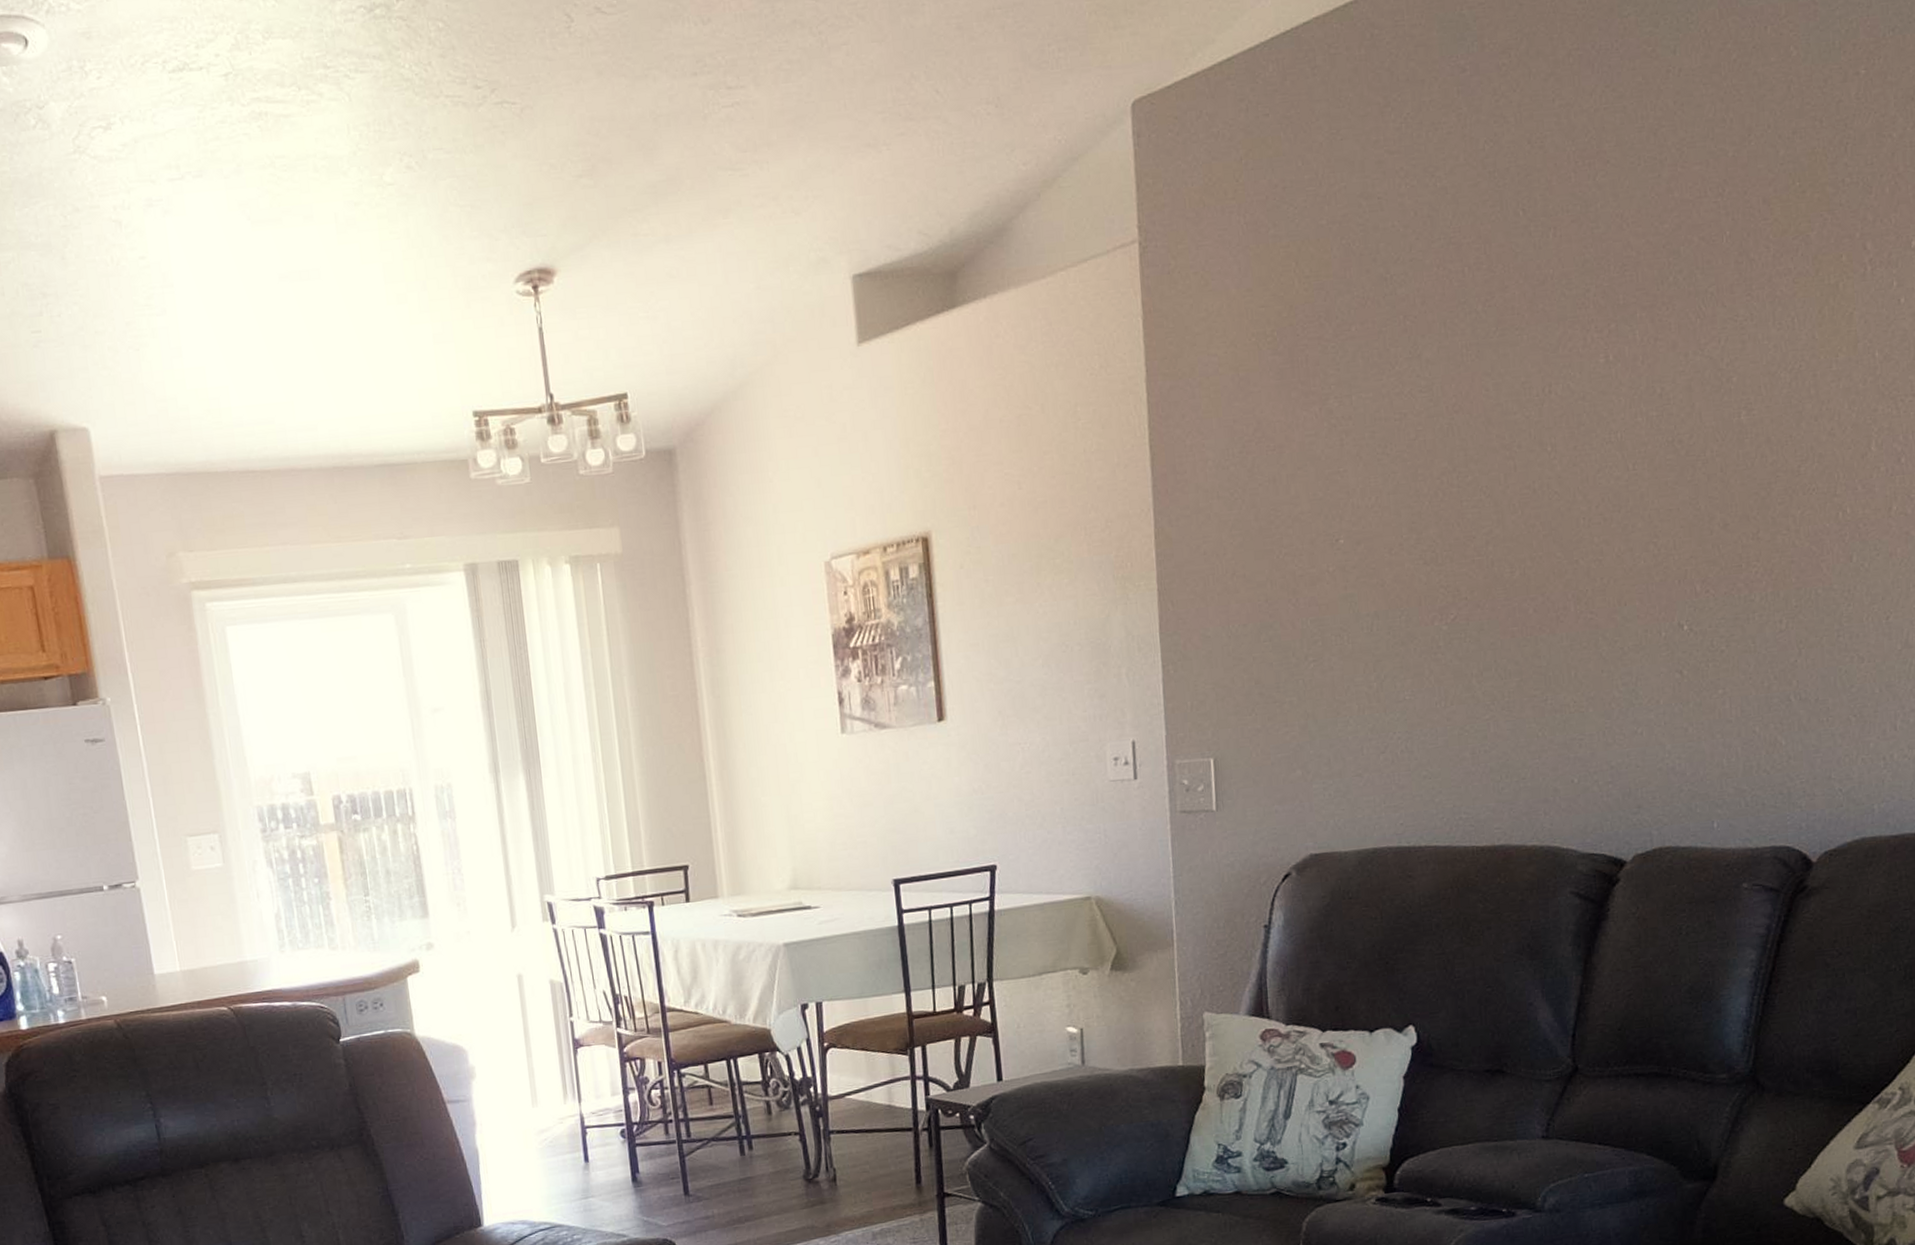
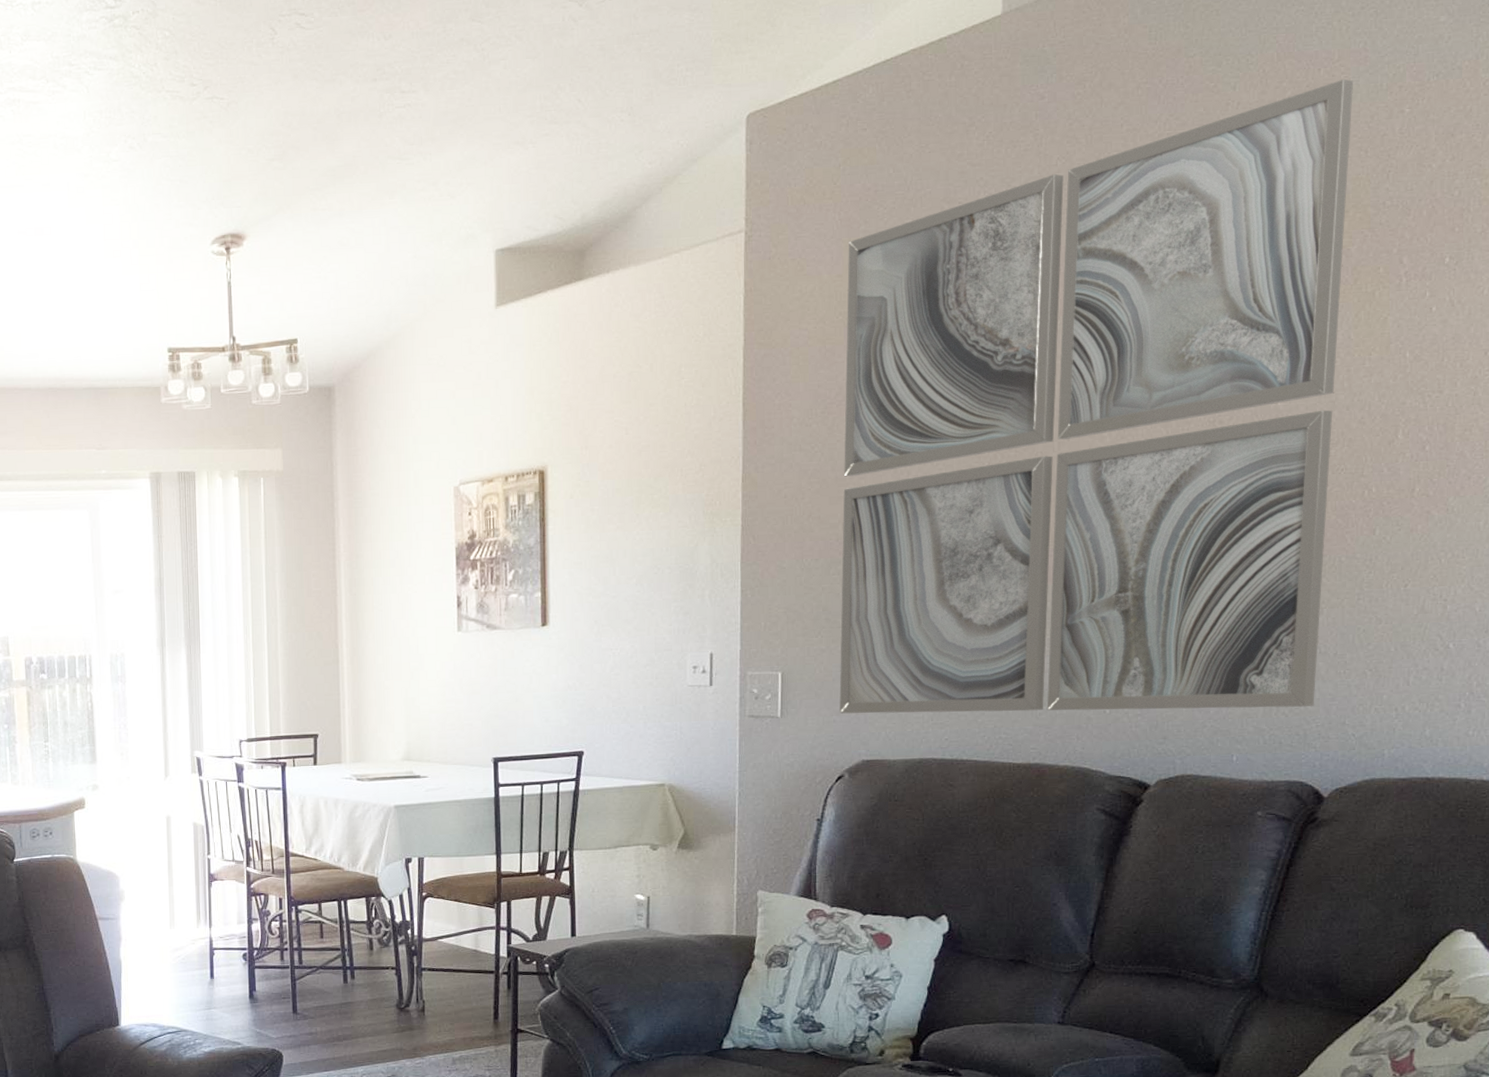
wall art: none [1257,37,1804,802] -> present [839,78,1354,714]

